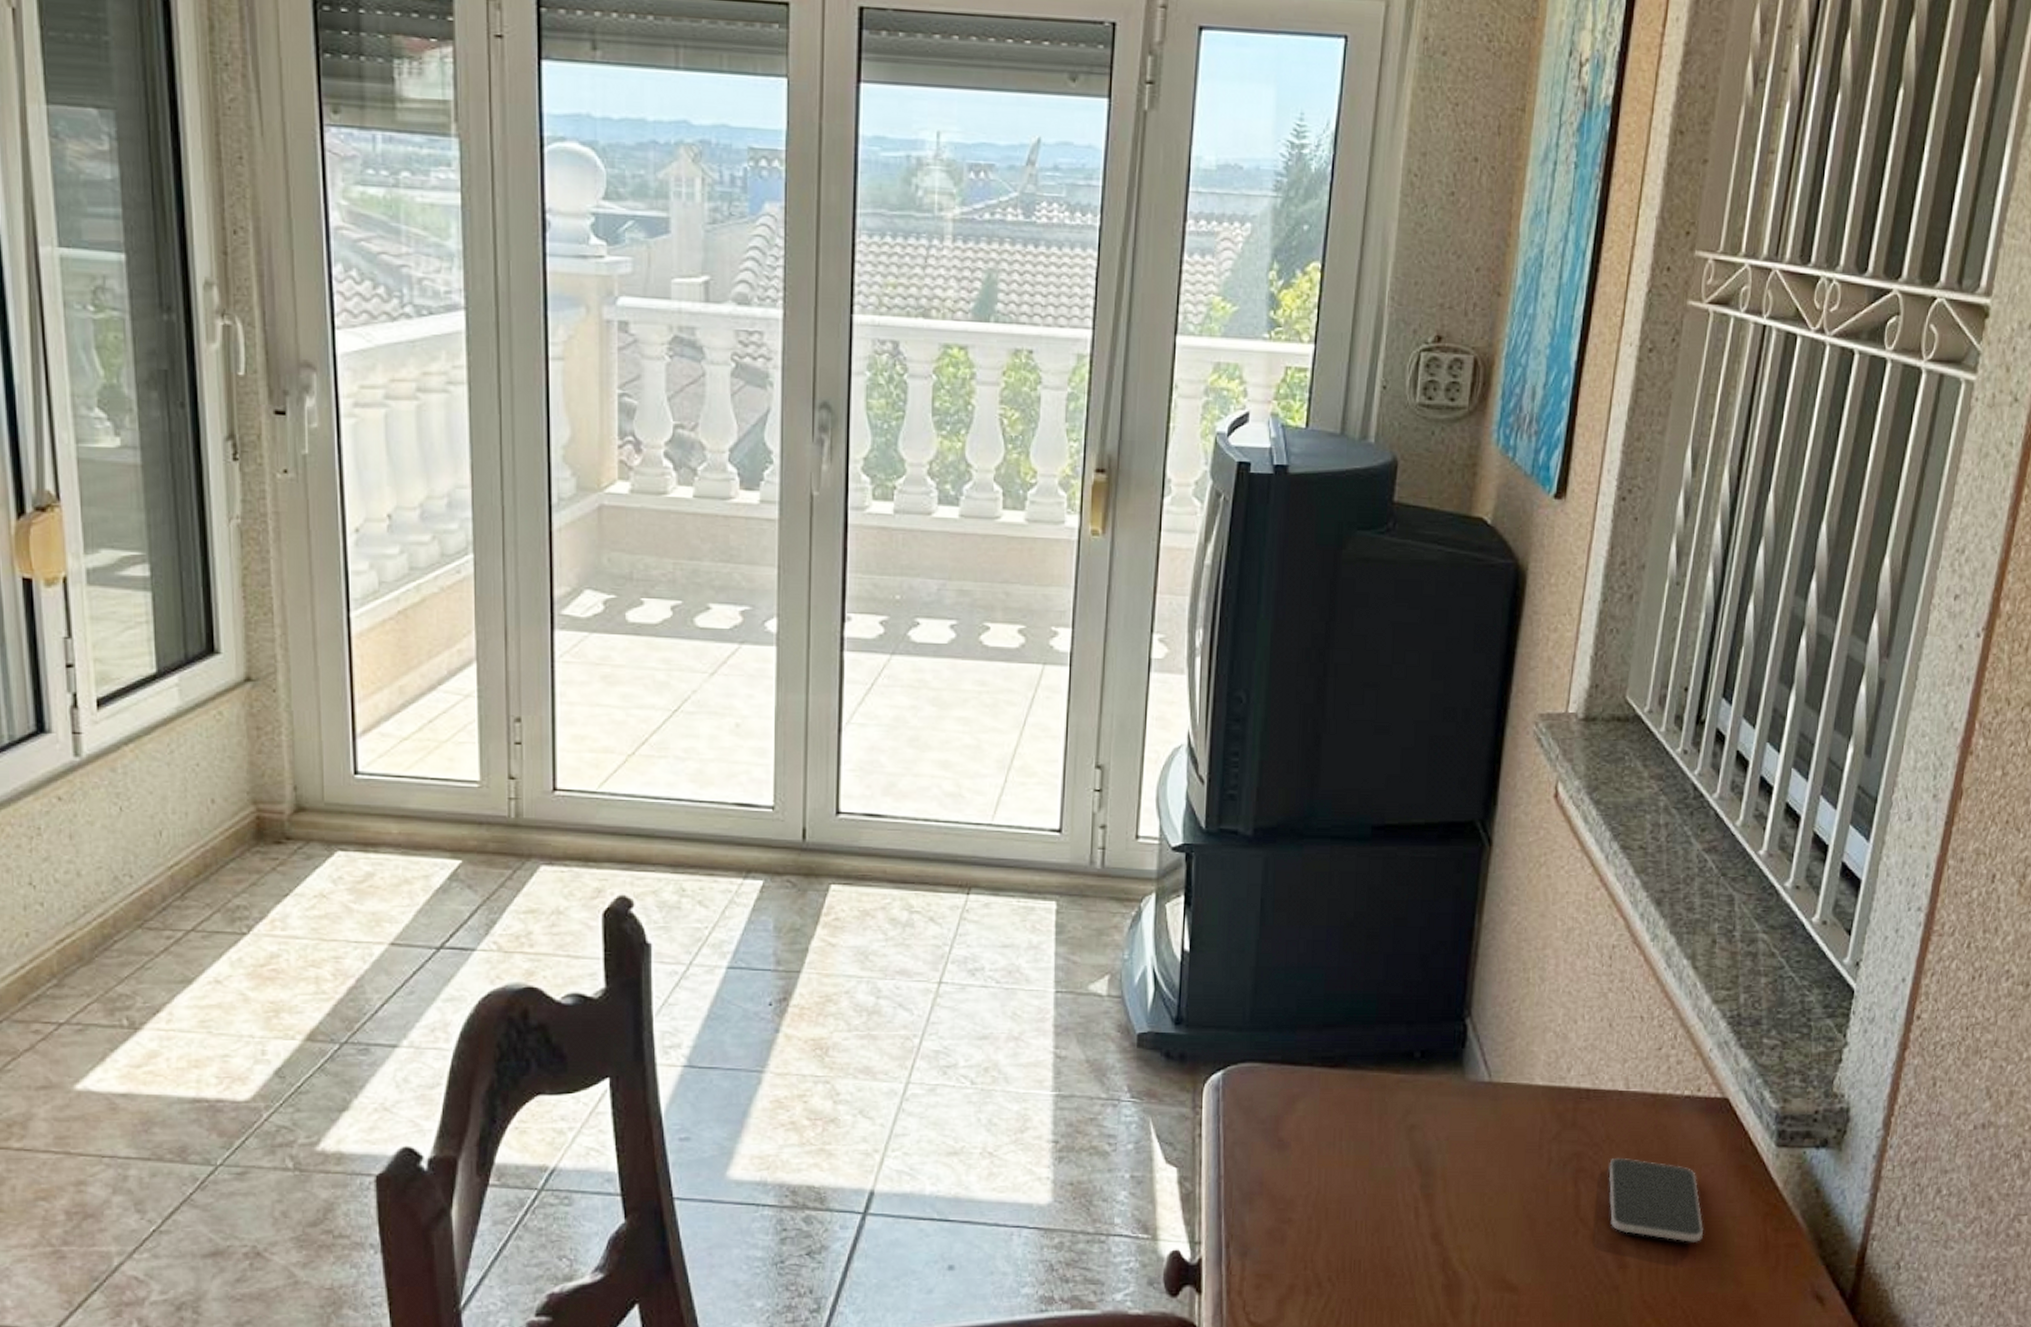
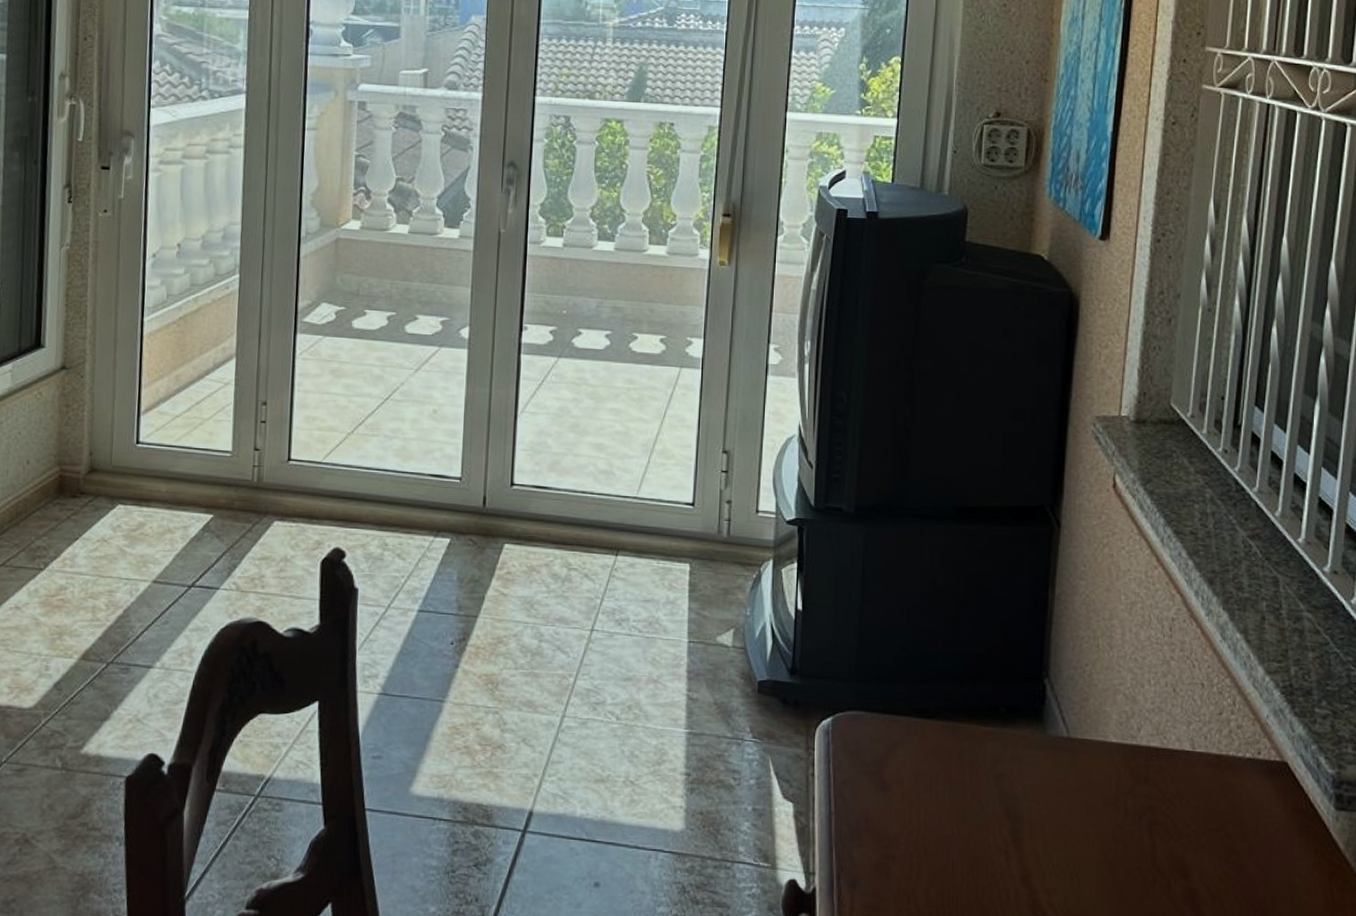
smartphone: present [1608,1158,1703,1242] -> none [1181,814,1272,897]

